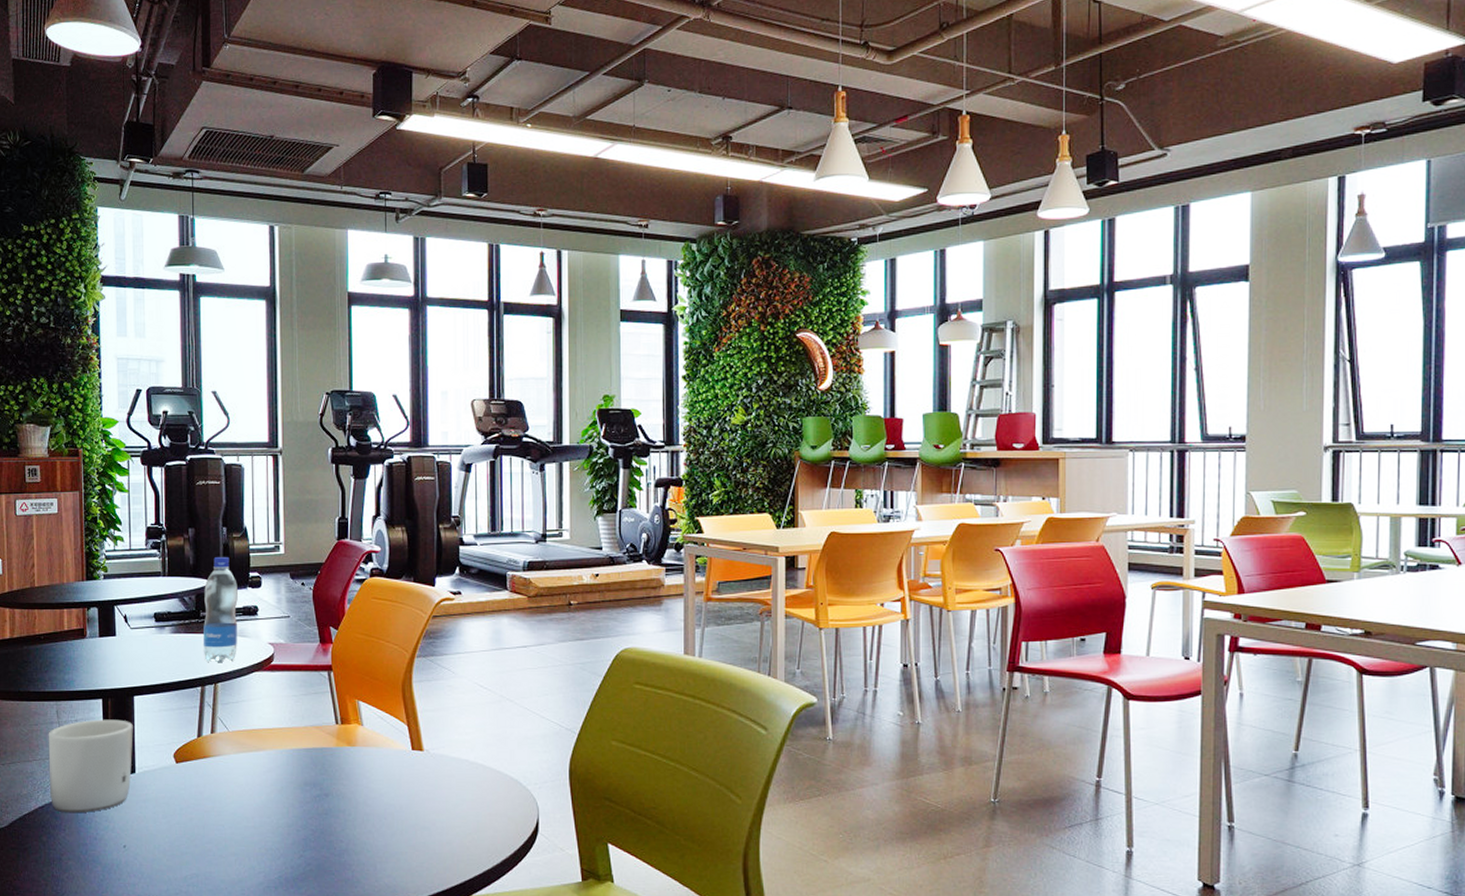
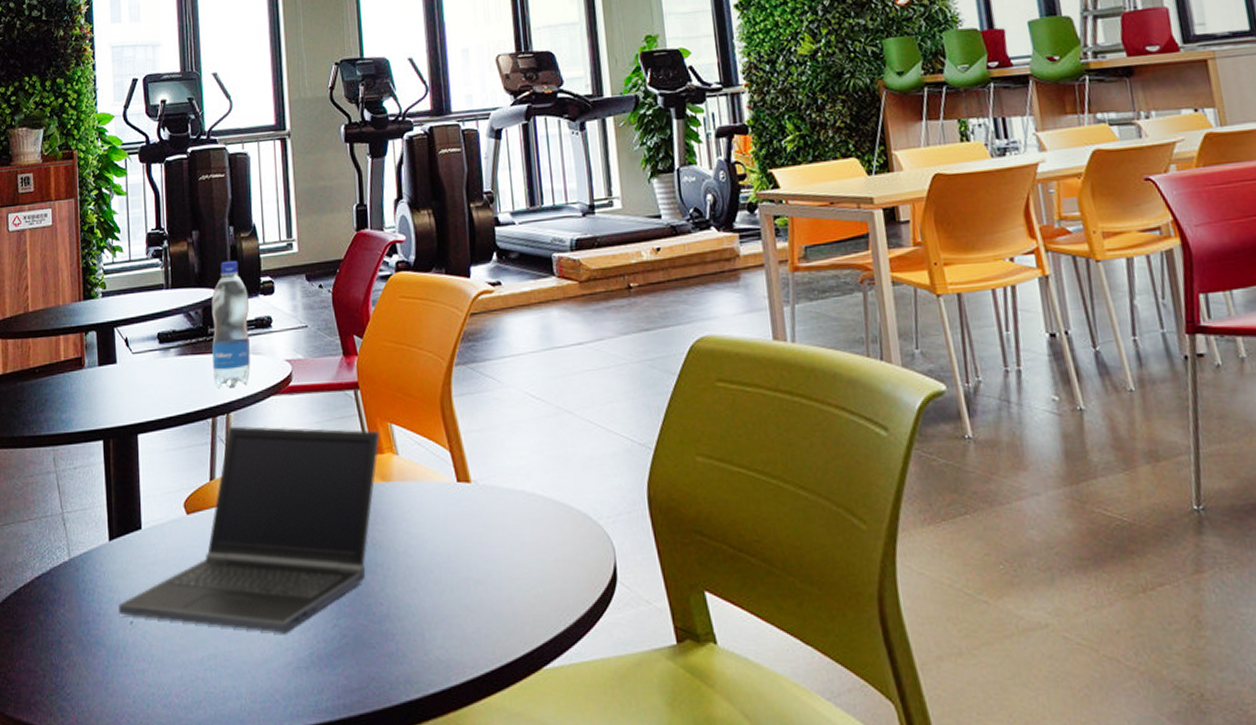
mug: present [48,719,133,813] -> none [44,464,138,584]
laptop computer: none [113,694,349,860] -> present [119,426,380,633]

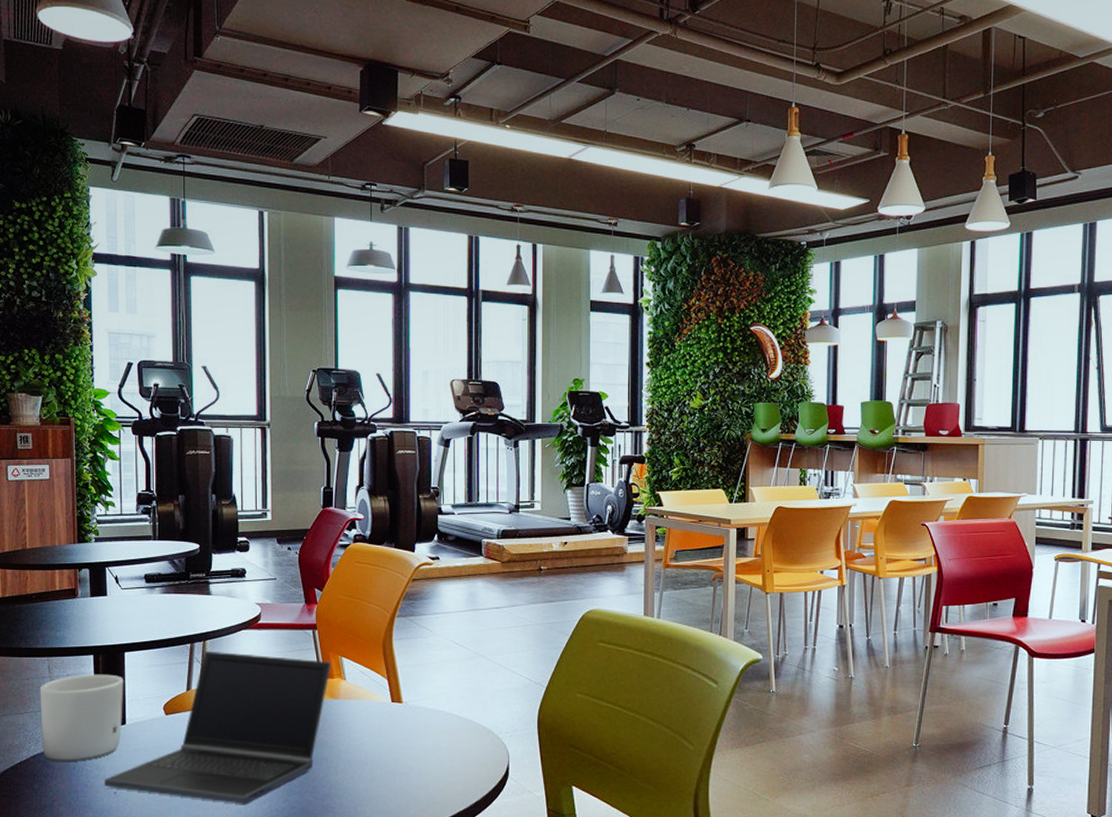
mug: none [44,464,138,584] -> present [39,674,124,762]
bottle: present [211,260,251,388] -> none [192,522,227,622]

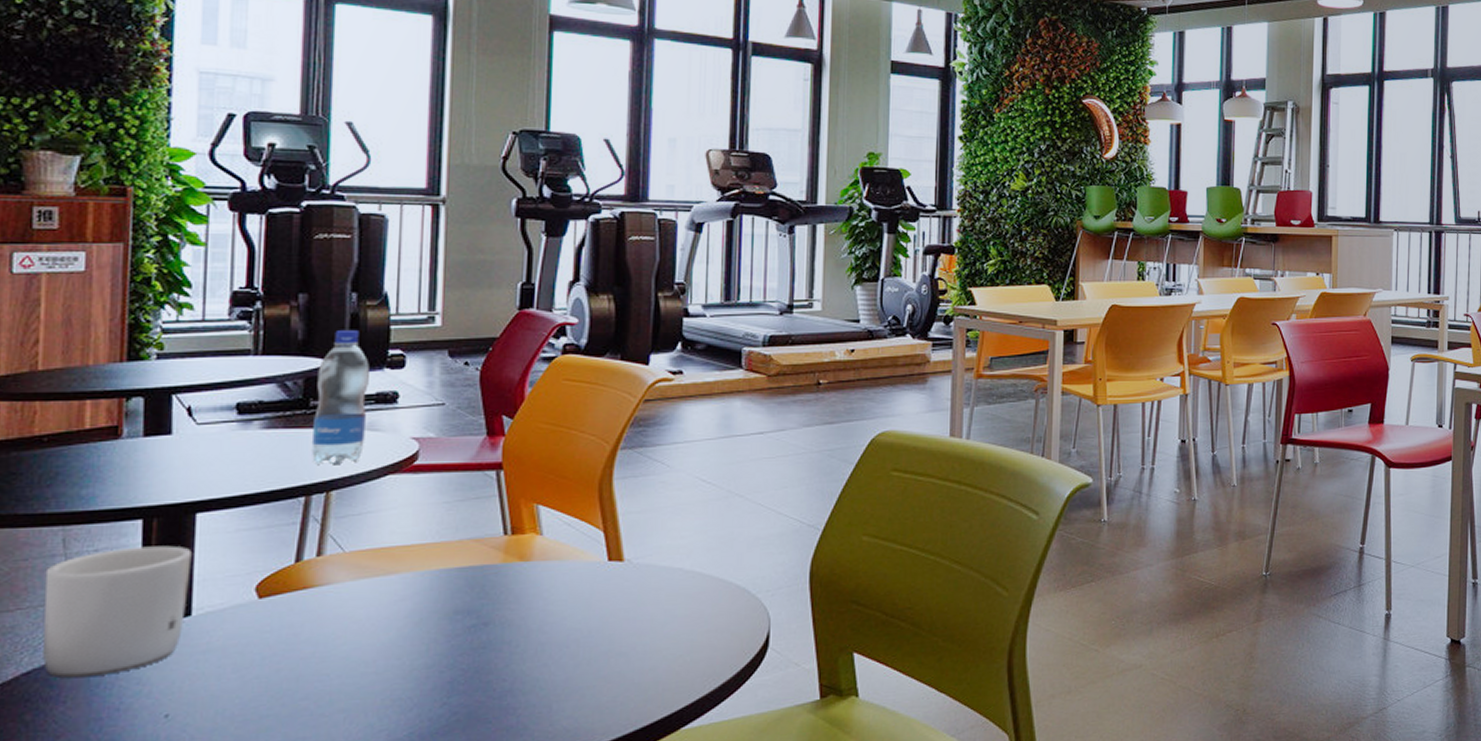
laptop computer: present [104,650,332,804] -> none [149,505,523,716]
bottle: none [192,522,227,622] -> present [311,329,370,465]

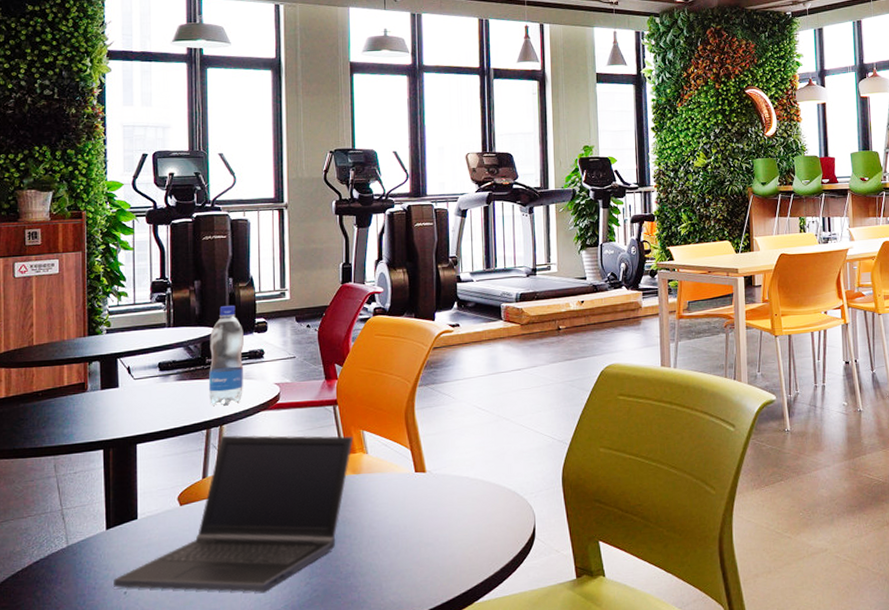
mug: present [41,545,192,679] -> none [44,468,136,566]
laptop computer: none [149,505,523,716] -> present [114,435,354,592]

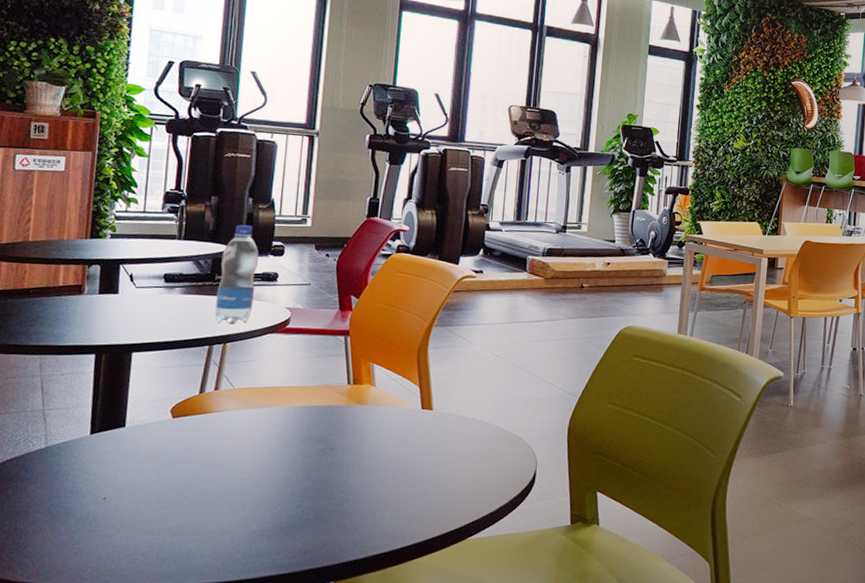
laptop computer: present [114,435,354,592] -> none [93,353,362,510]

